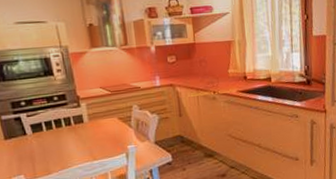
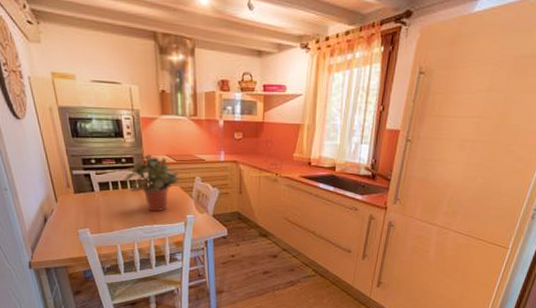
potted plant: none [57,89,117,148] -> present [123,154,180,212]

